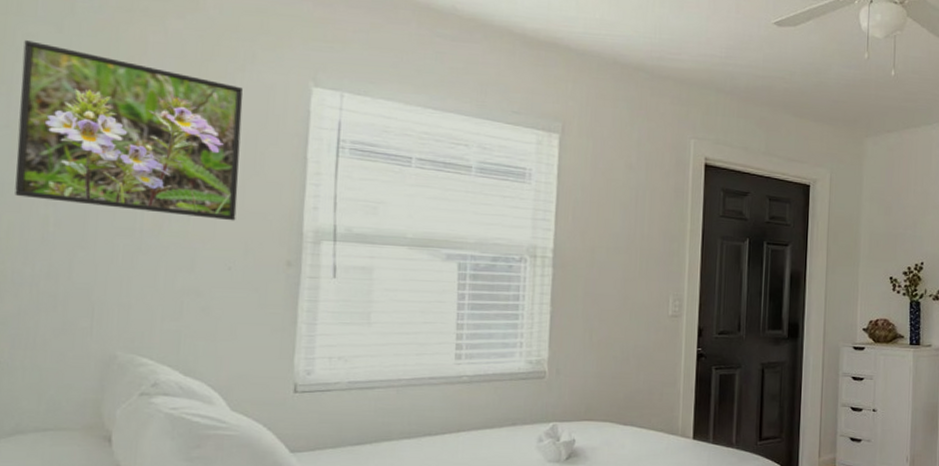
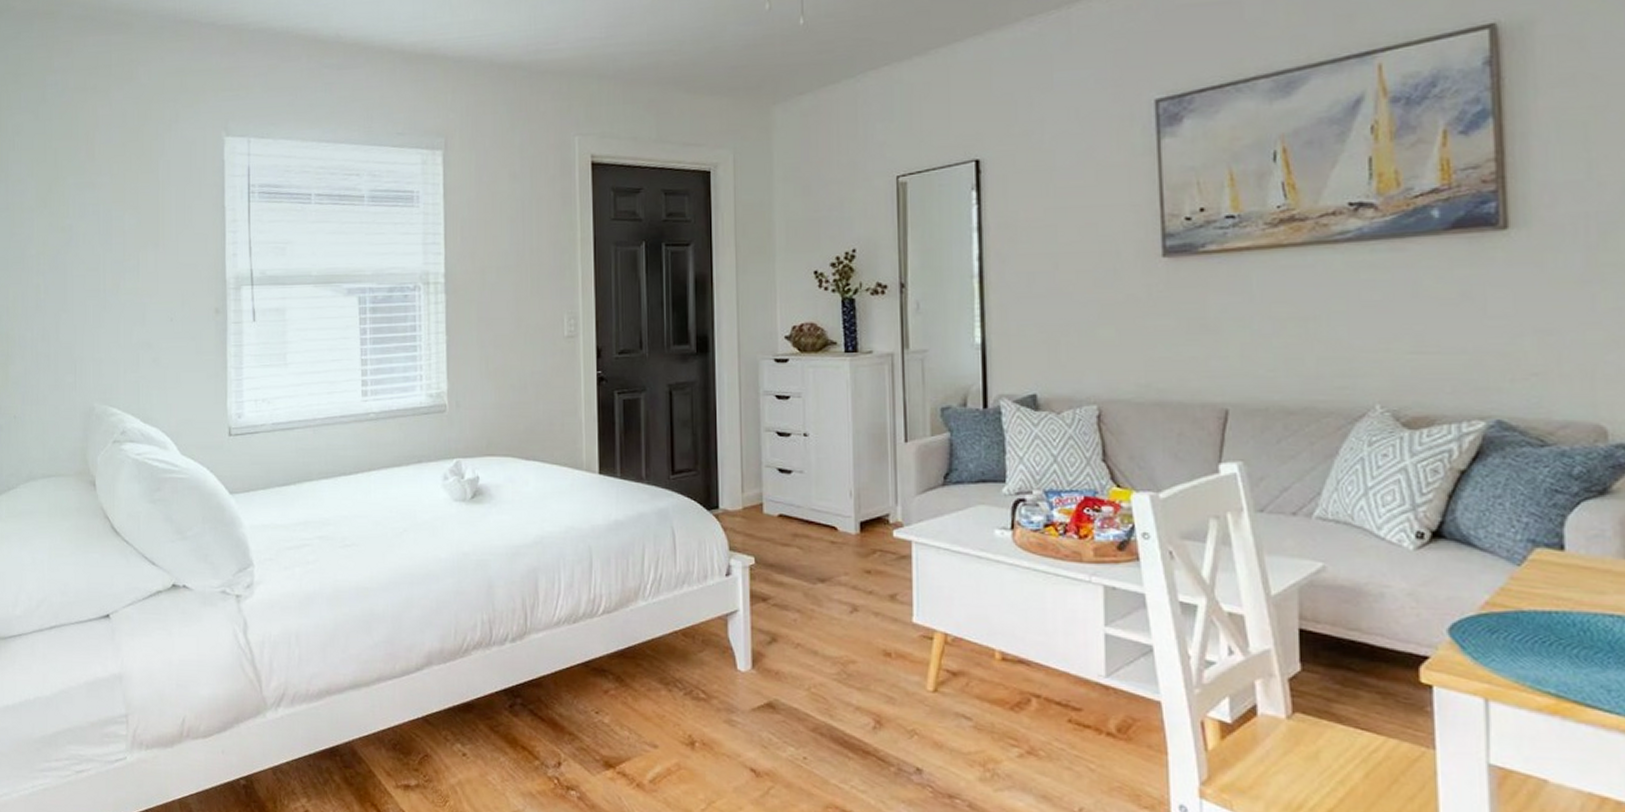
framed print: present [15,40,243,221] -> none [14,130,173,275]

